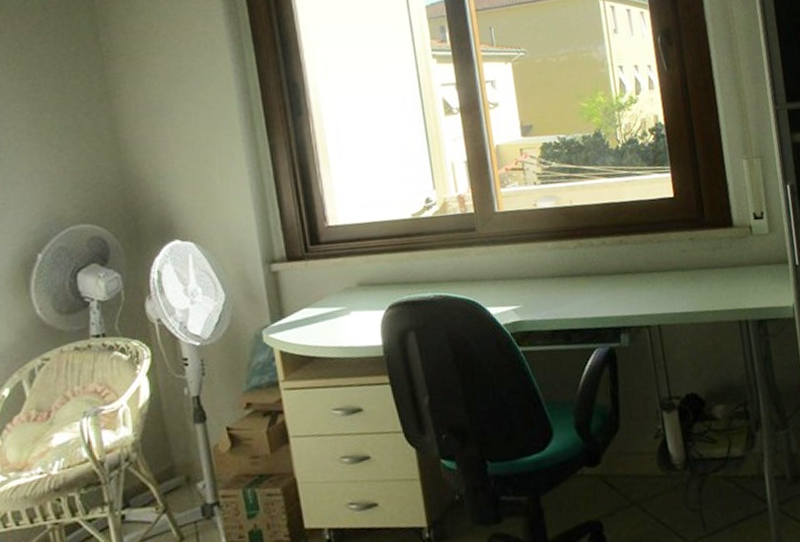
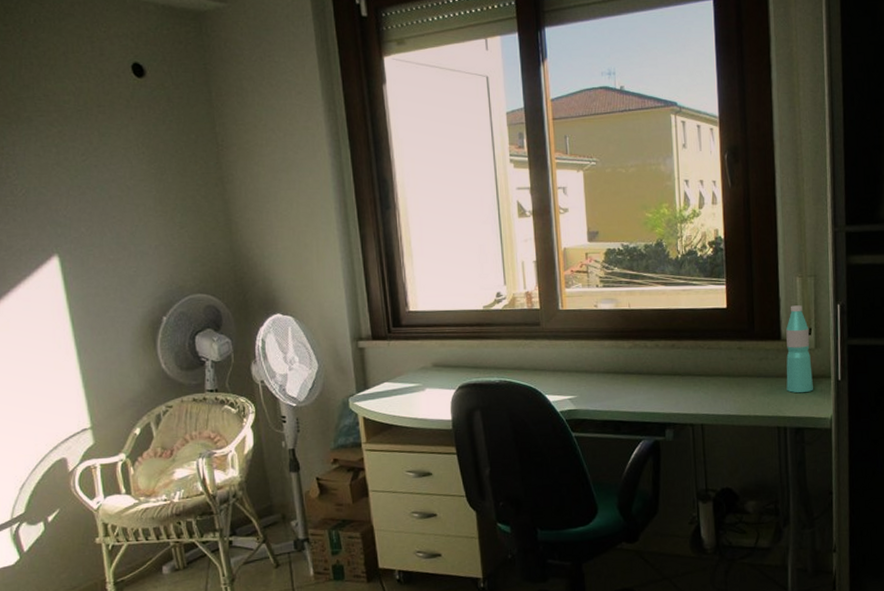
water bottle: none [737,188,772,283] -> present [786,305,813,393]

